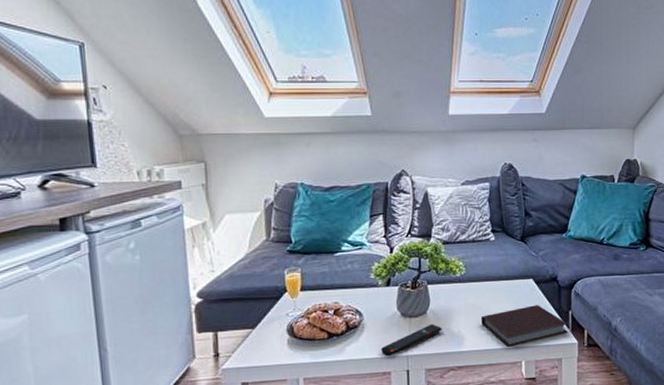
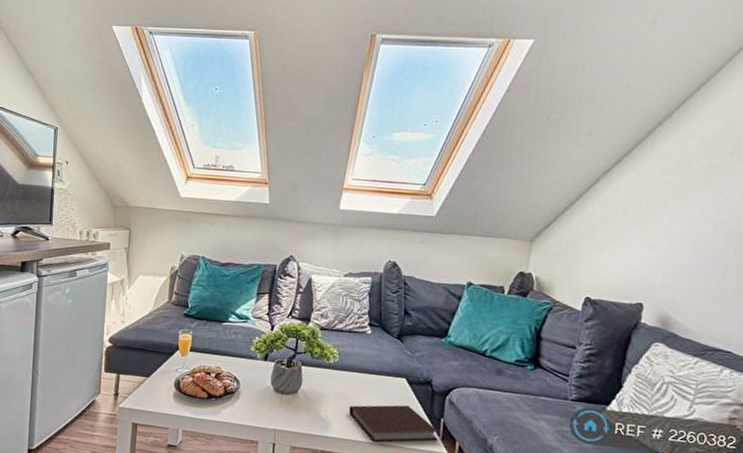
remote control: present [381,324,442,357] -> none [252,403,310,427]

